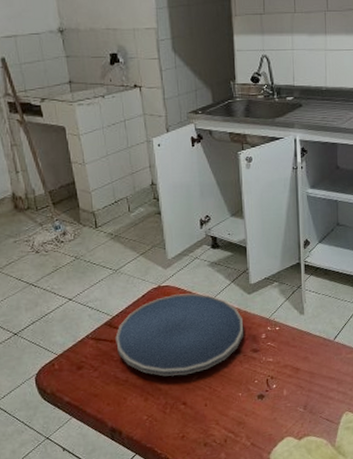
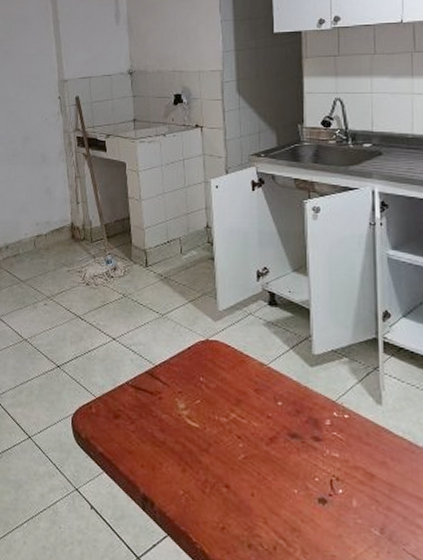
plate: present [115,293,243,377] -> none [156,352,302,452]

